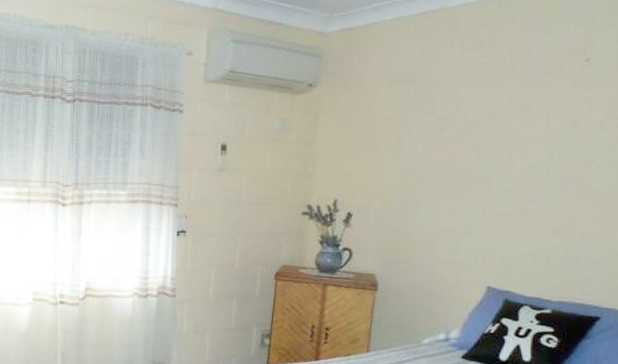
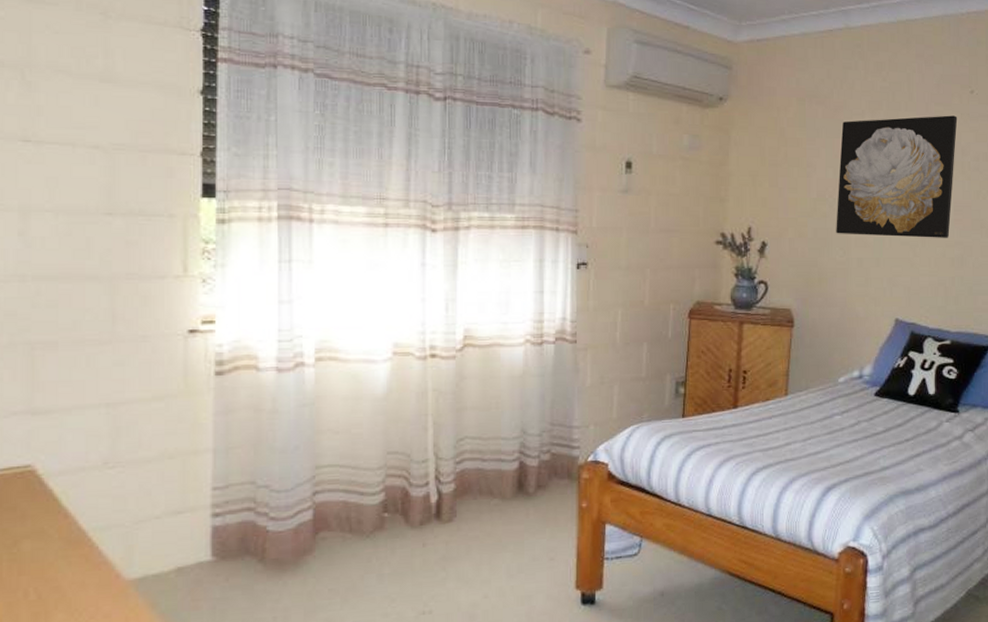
wall art: none [425,85,569,208] -> present [836,115,958,238]

